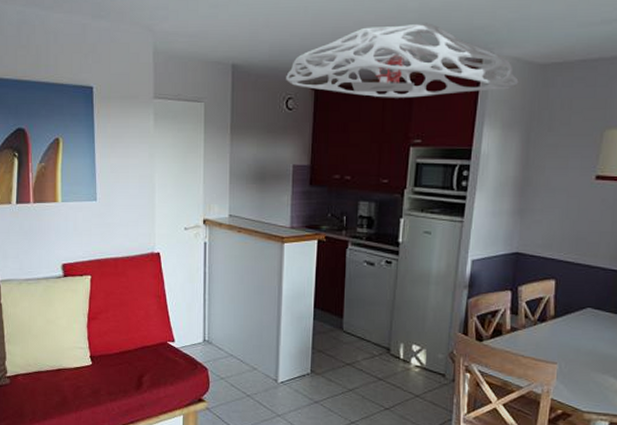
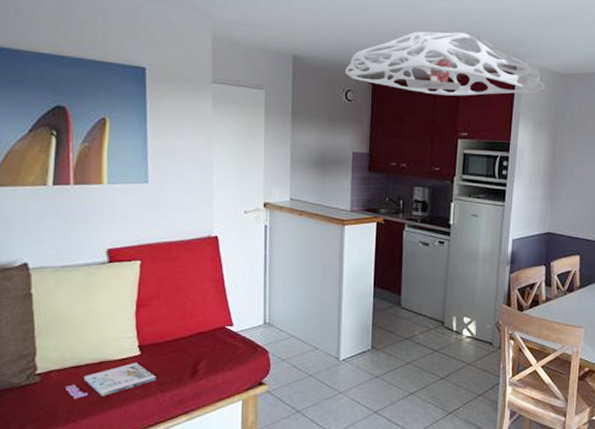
magazine: none [30,371,106,402] -> present [66,362,157,399]

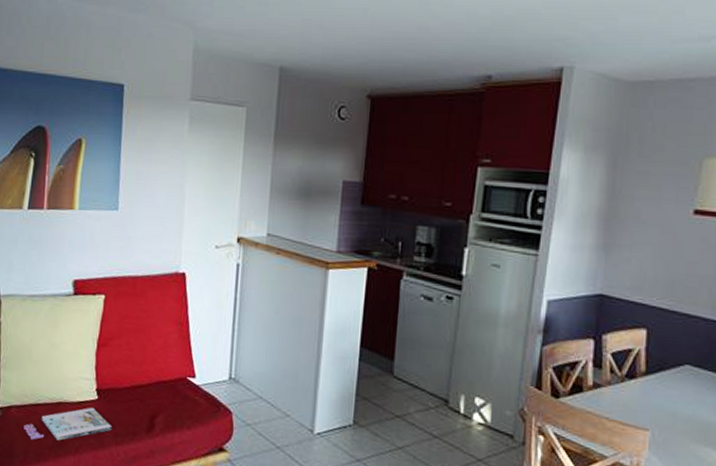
ceiling light: present [345,31,546,96] -> none [339,31,604,113]

